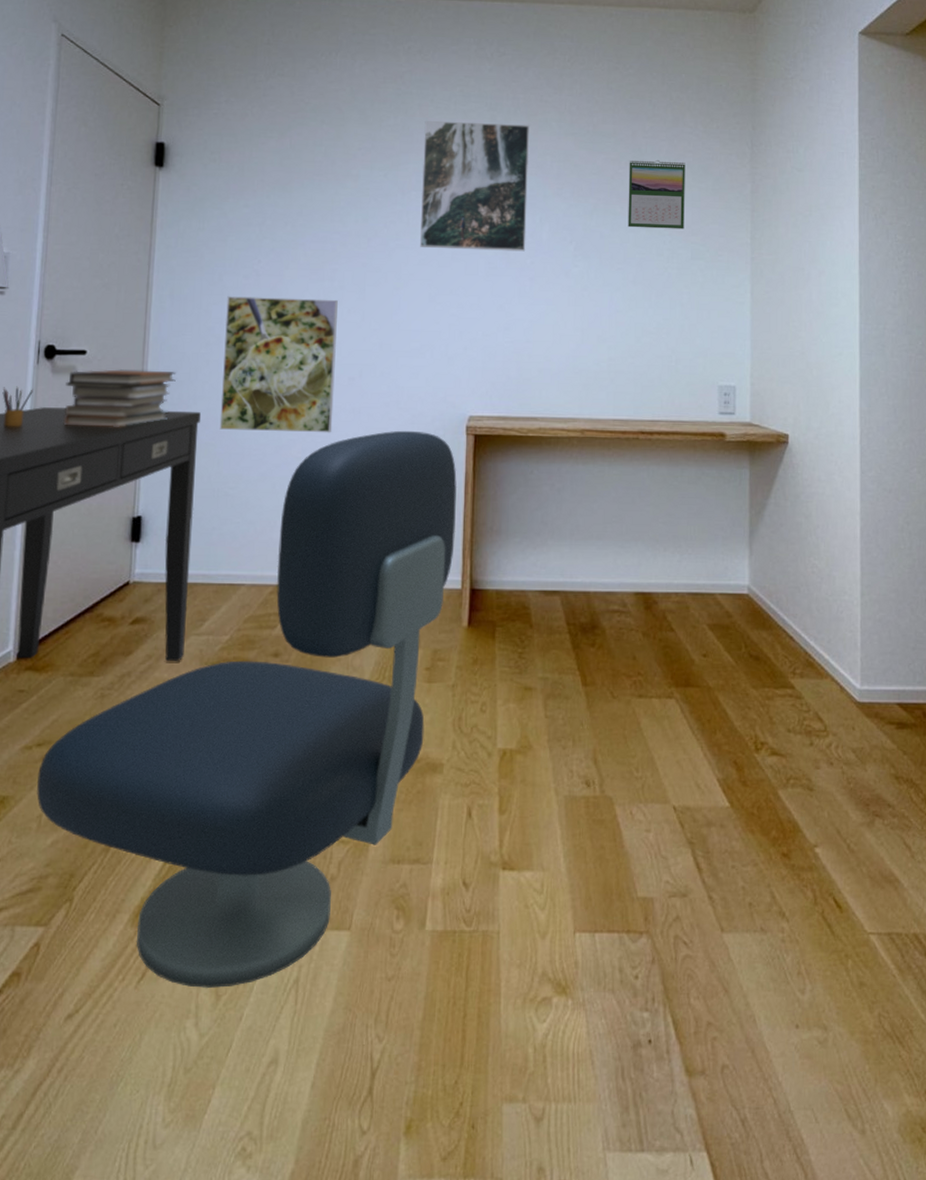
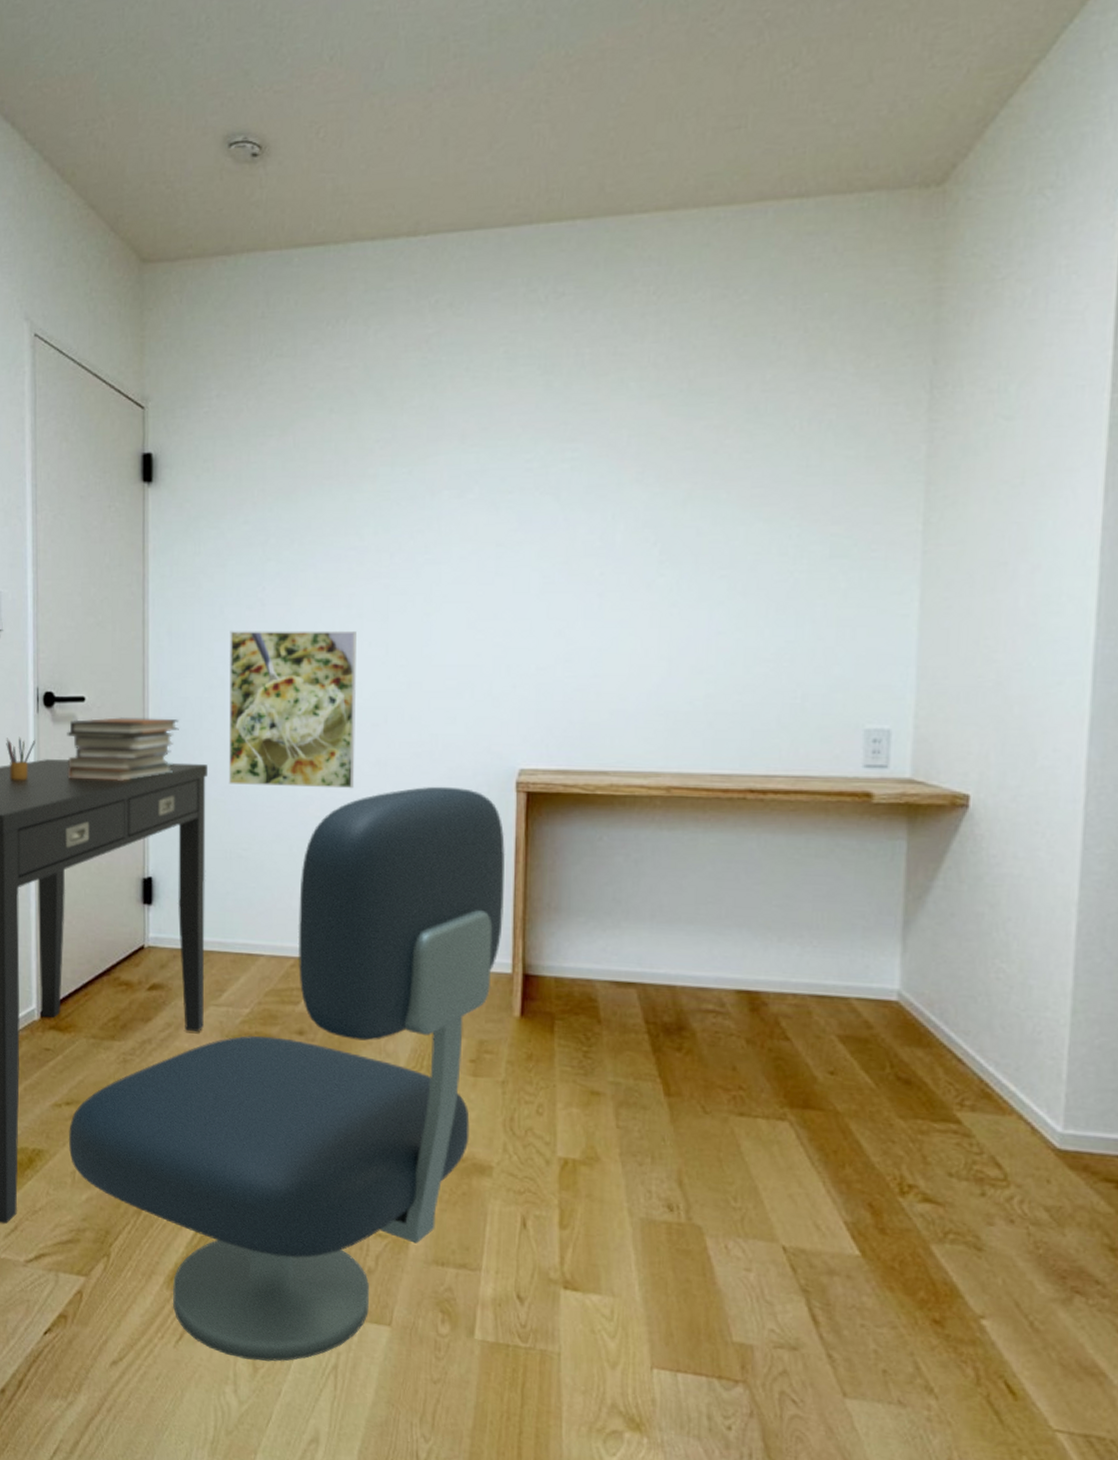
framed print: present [420,121,529,252] -> none [455,389,598,562]
calendar: present [628,159,685,230] -> none [736,421,825,519]

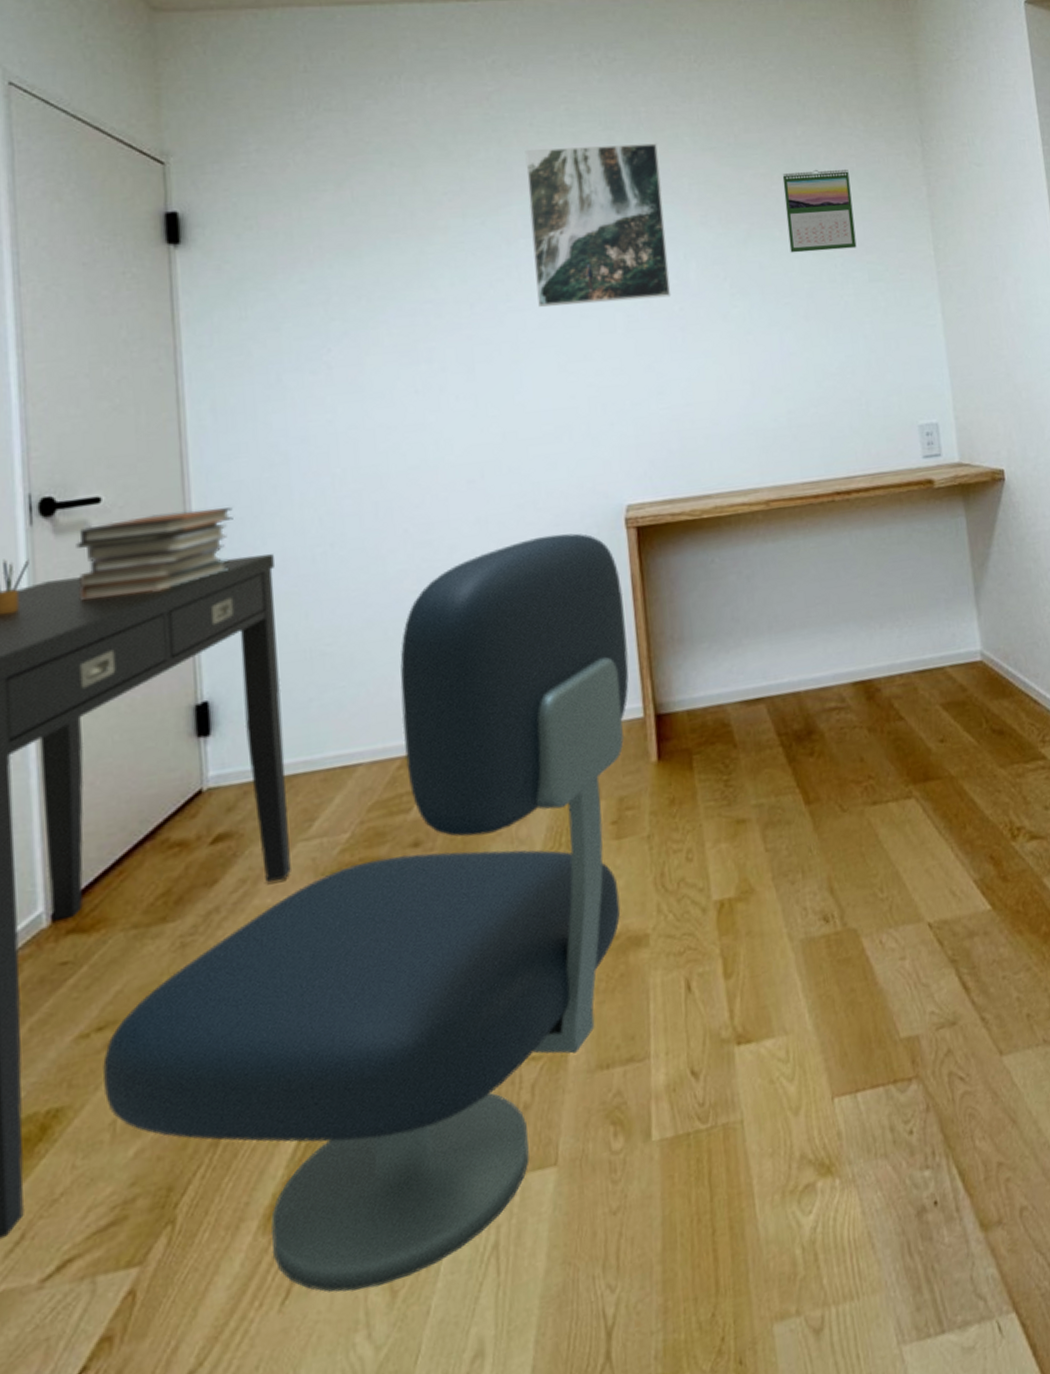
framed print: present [228,630,356,789] -> none [291,385,454,572]
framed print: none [455,389,598,562] -> present [525,143,671,307]
calendar: none [736,421,825,519] -> present [782,169,857,253]

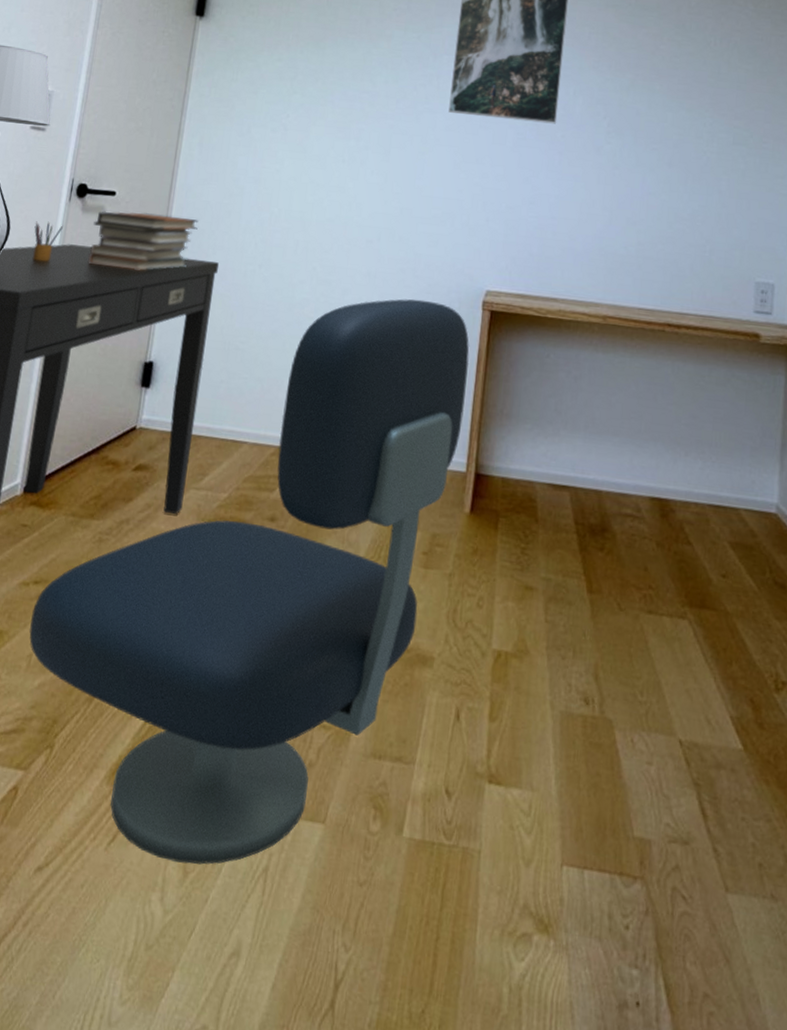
calendar: present [782,169,857,253] -> none [666,36,732,112]

